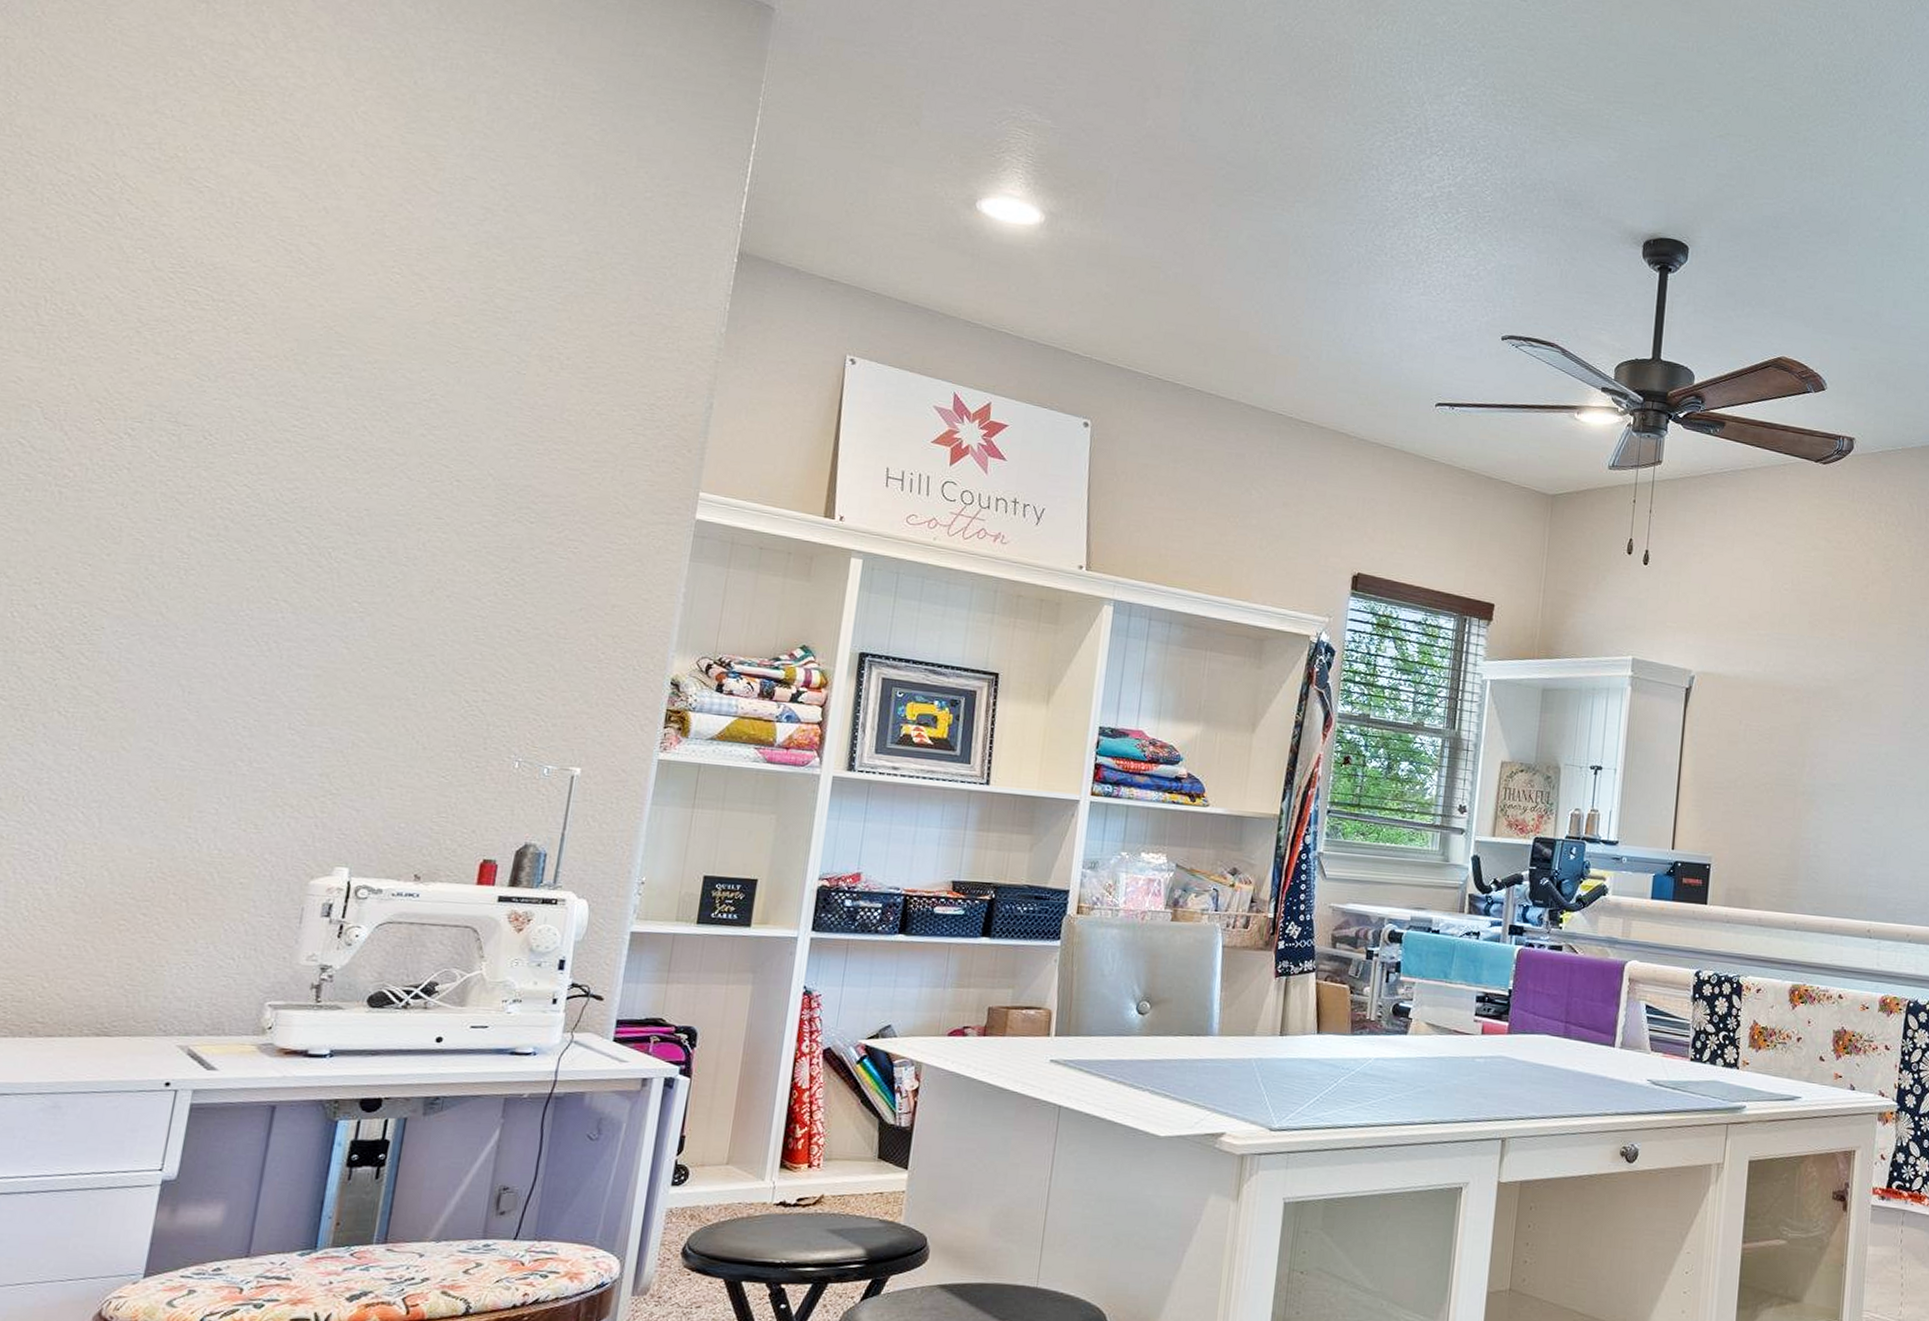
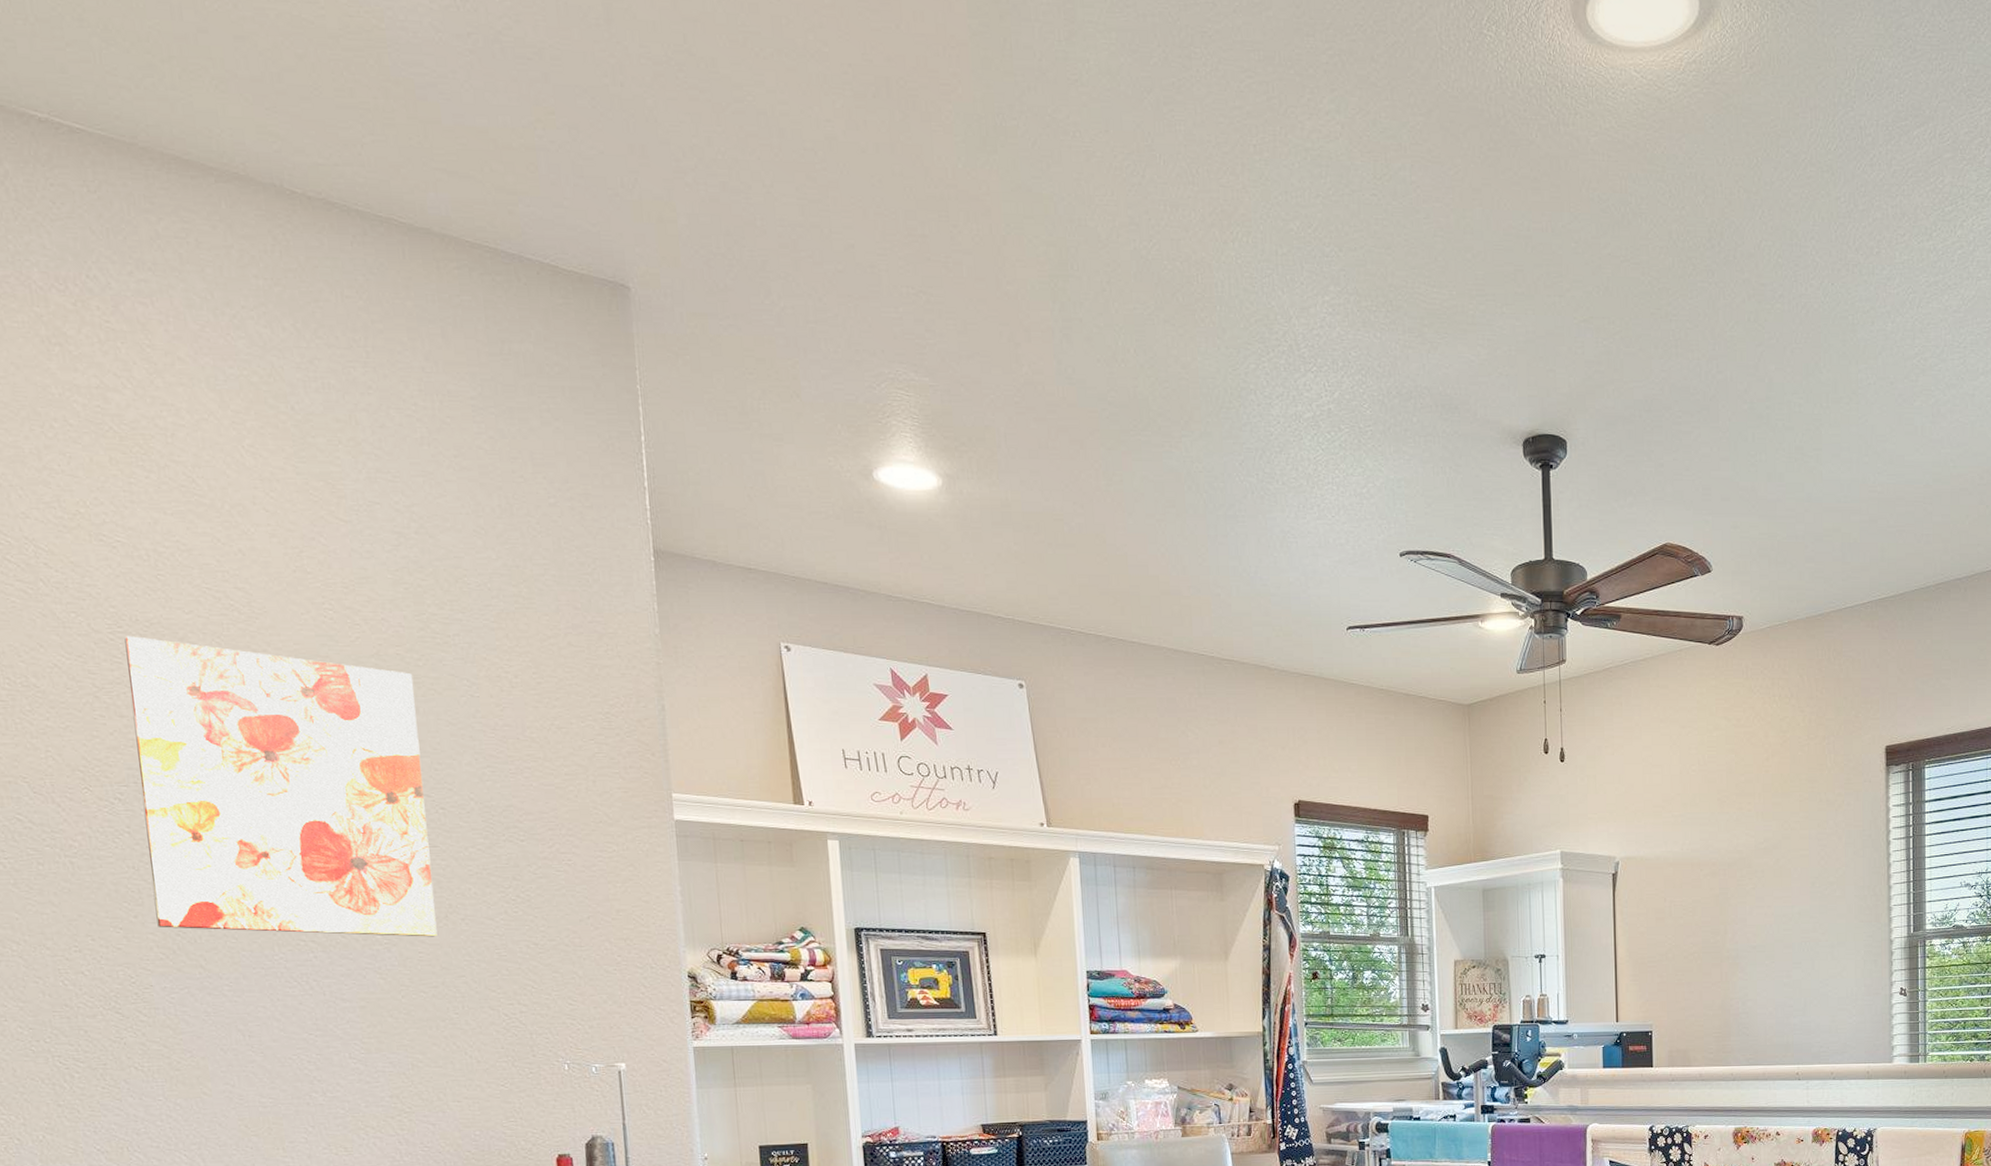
wall art: none [128,277,464,611] -> present [125,636,437,937]

